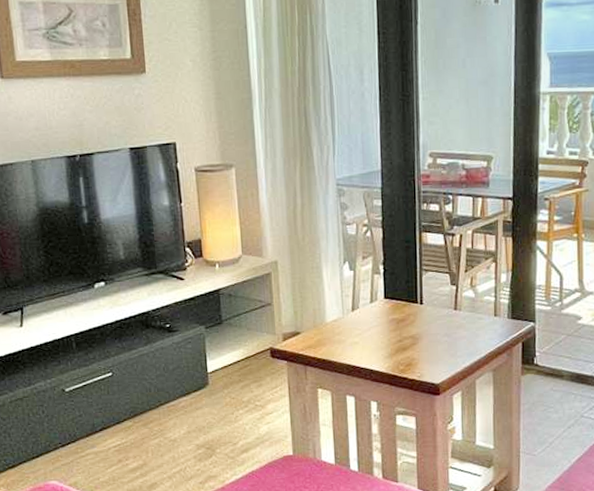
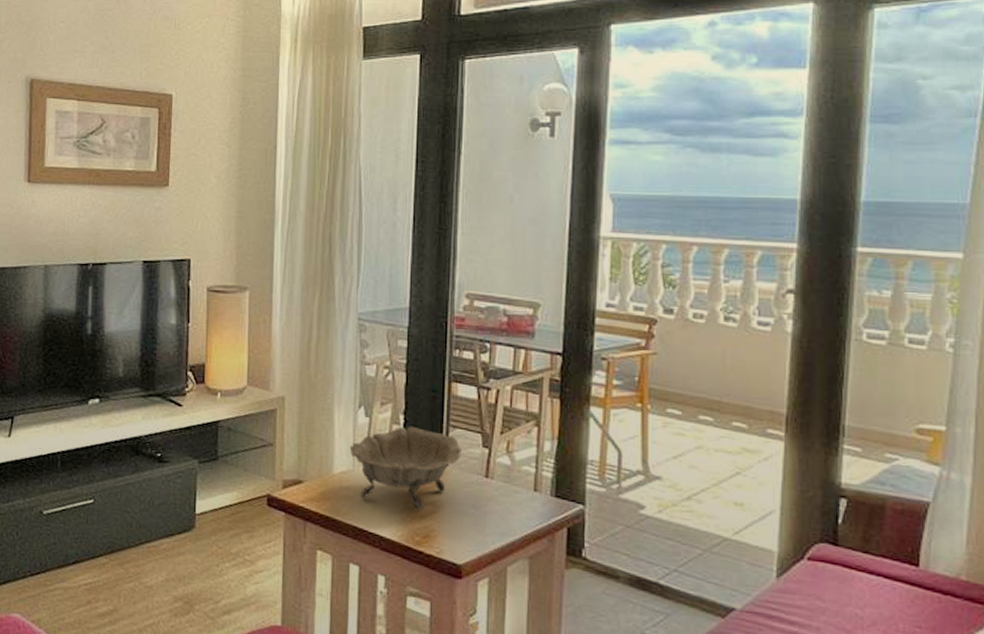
decorative bowl: none [338,274,434,344] -> present [349,426,462,510]

